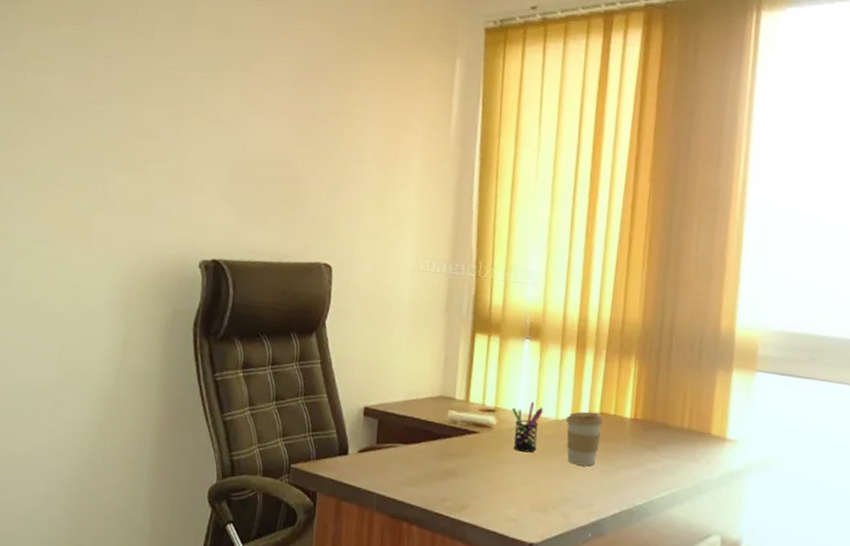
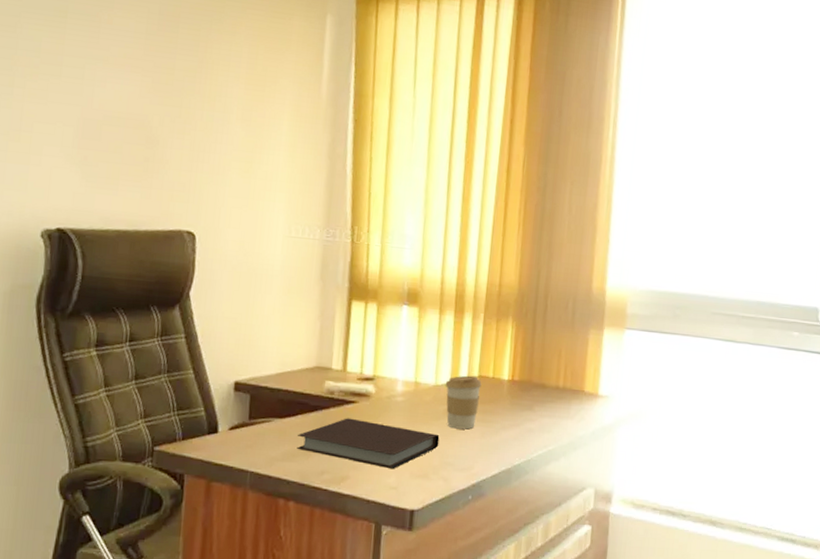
notebook: none [420,447,560,502] -> present [297,418,440,470]
pen holder: present [512,402,543,453] -> none [391,368,422,420]

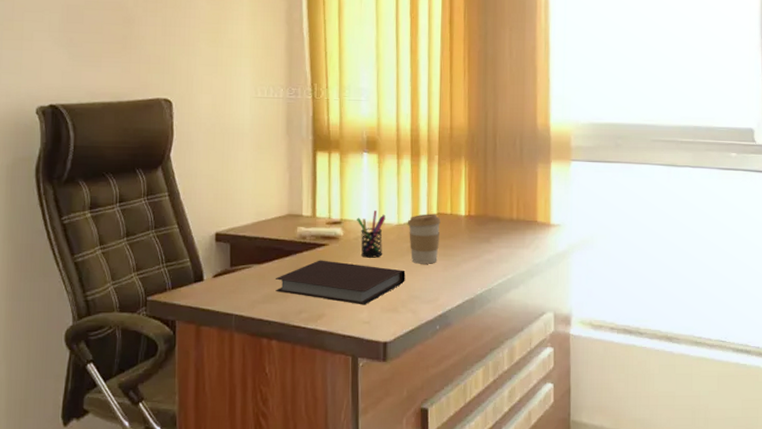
pen holder: none [391,368,422,420] -> present [357,211,386,258]

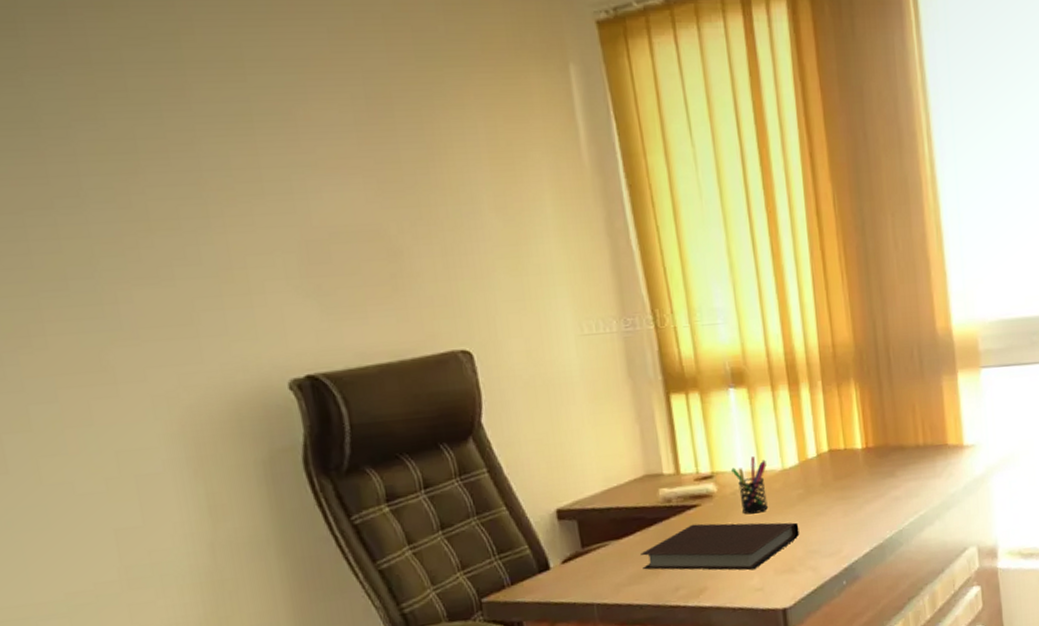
coffee cup: present [407,214,441,264] -> none [793,451,835,513]

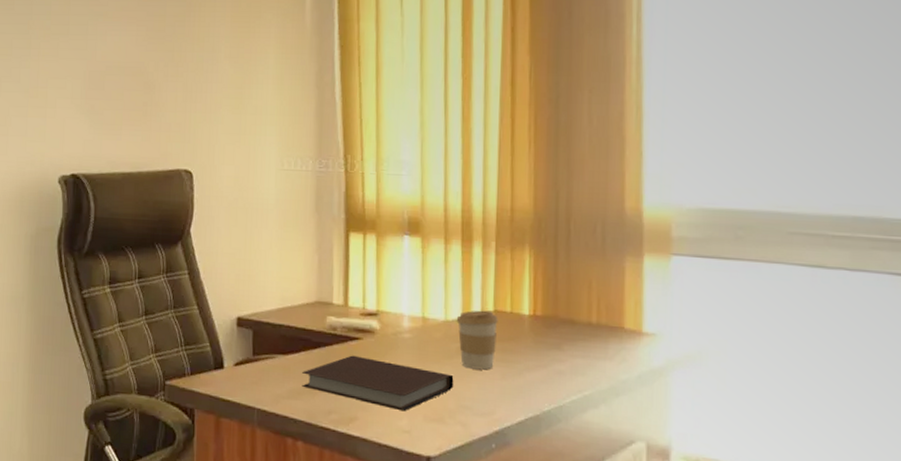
pen holder: present [731,457,768,515] -> none [396,303,430,358]
coffee cup: none [793,451,835,513] -> present [456,310,498,370]

